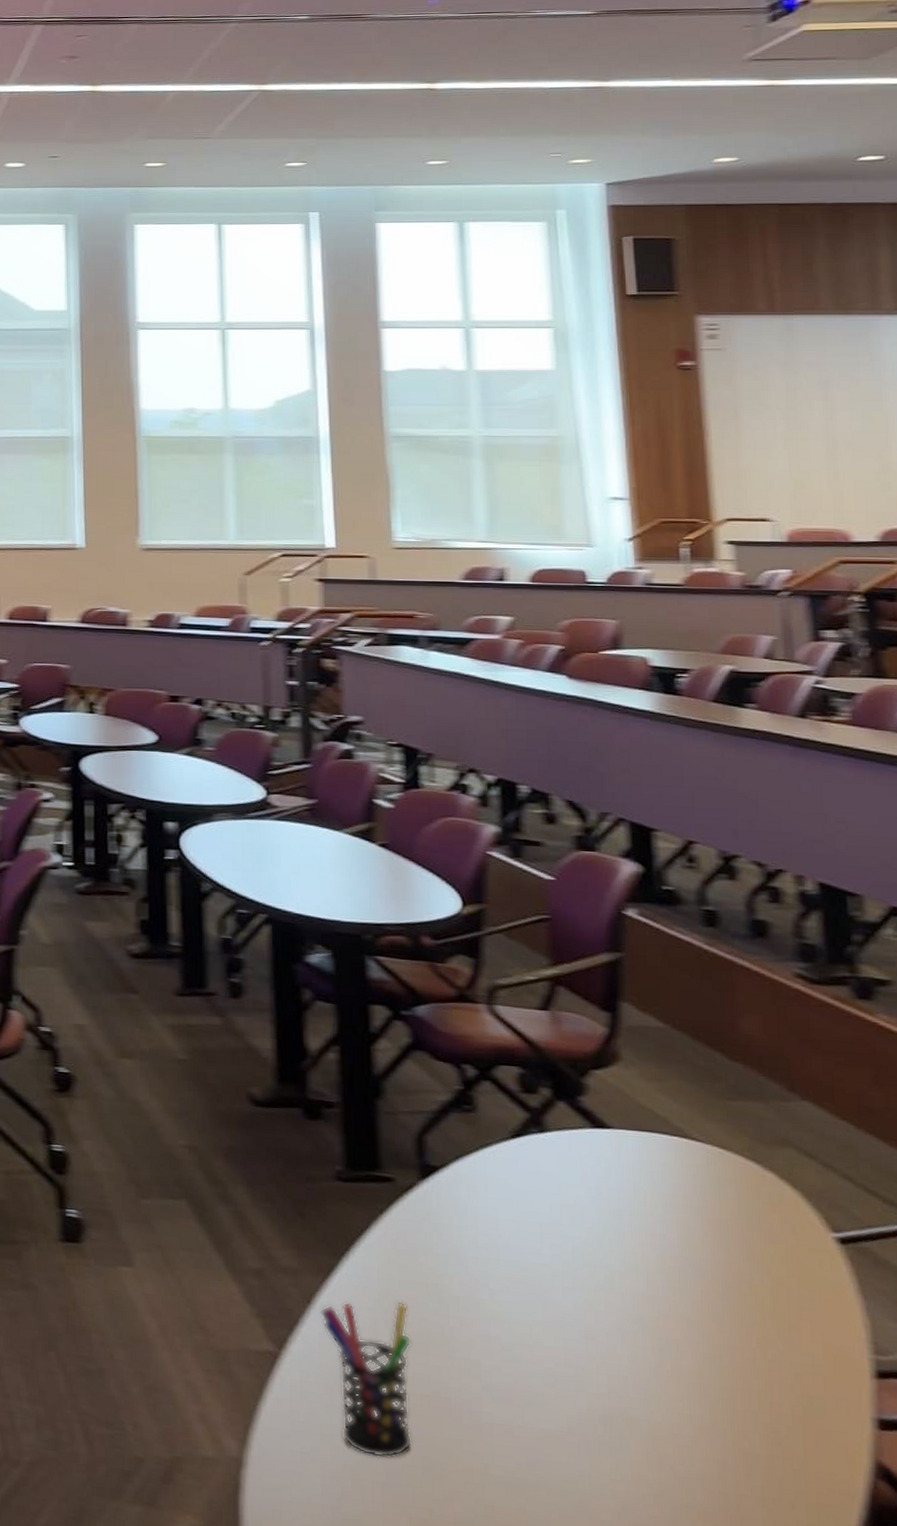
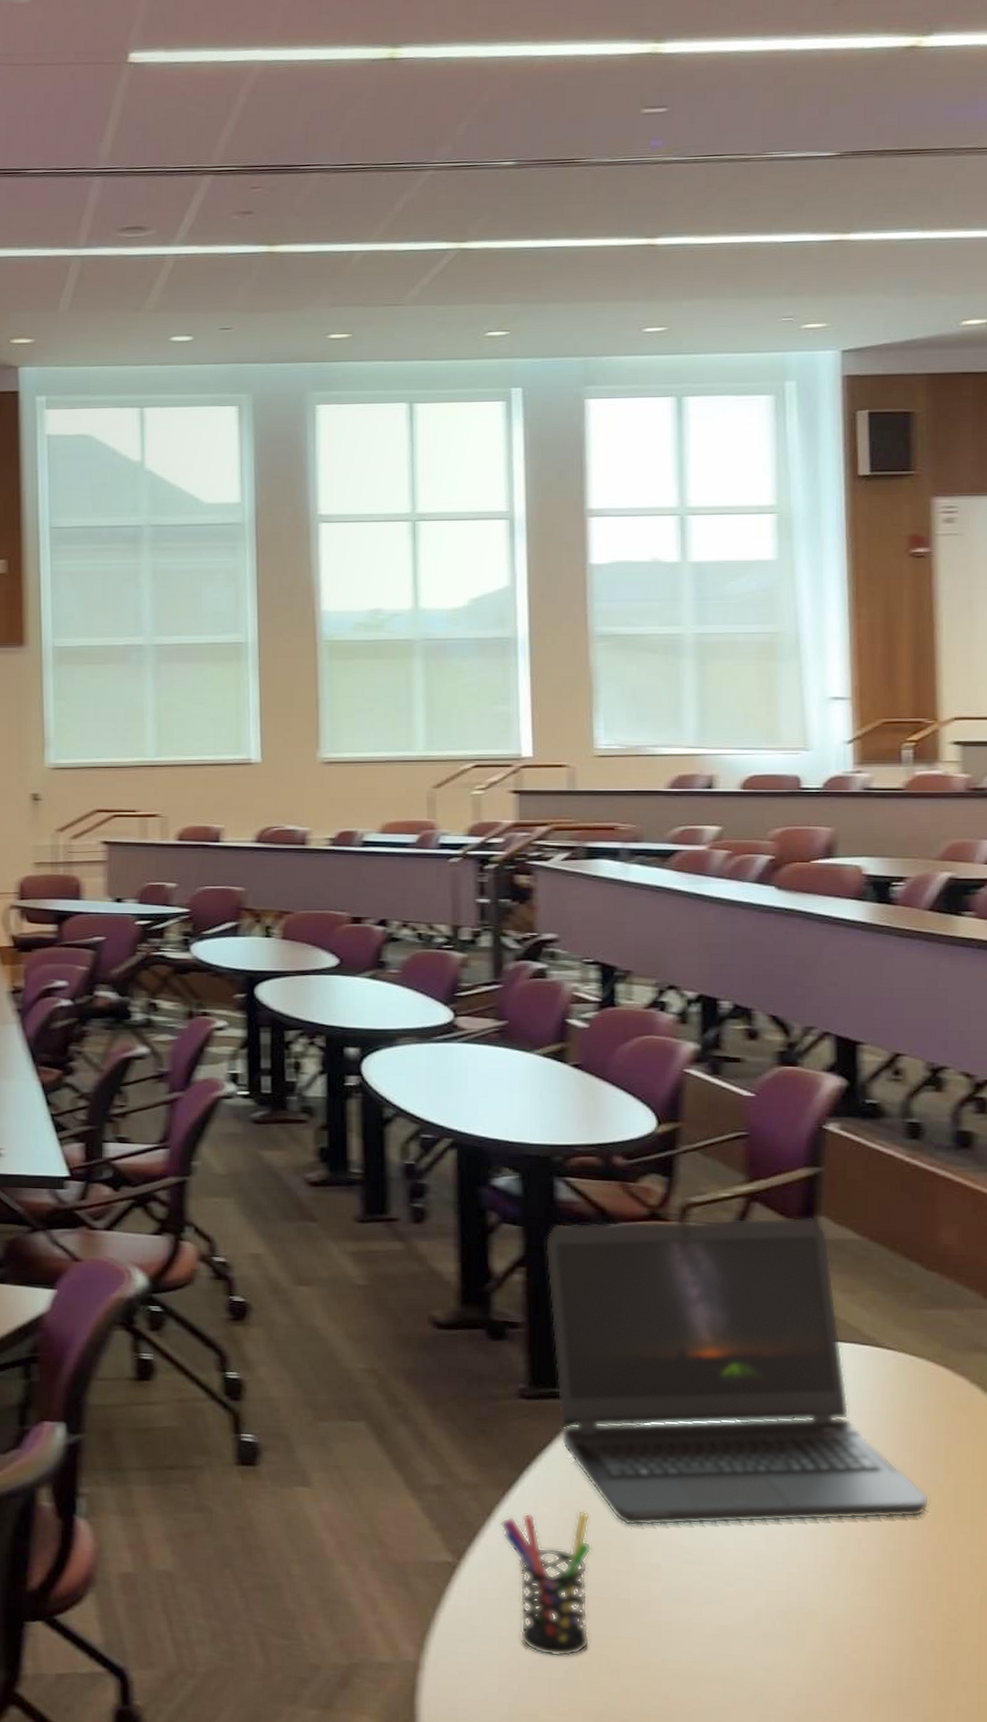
laptop computer: none [357,1002,747,1320] -> present [544,1217,930,1526]

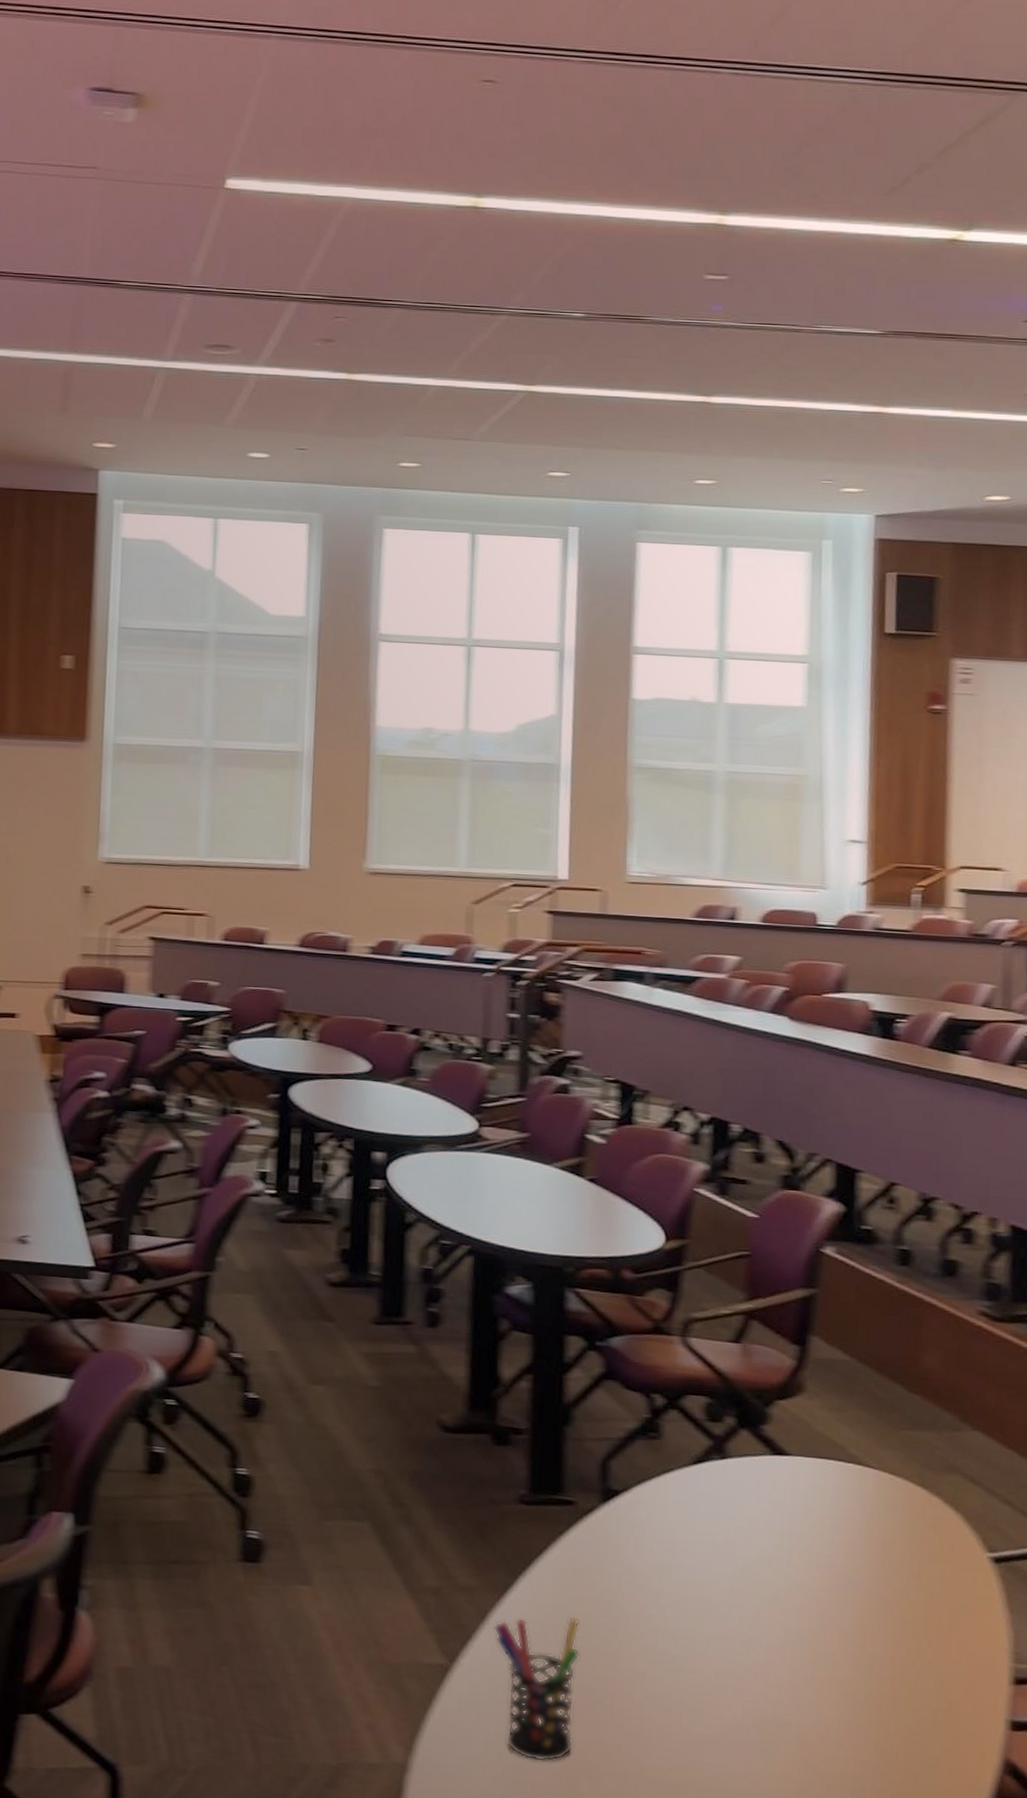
laptop computer: present [544,1217,930,1526] -> none [552,1333,902,1634]

